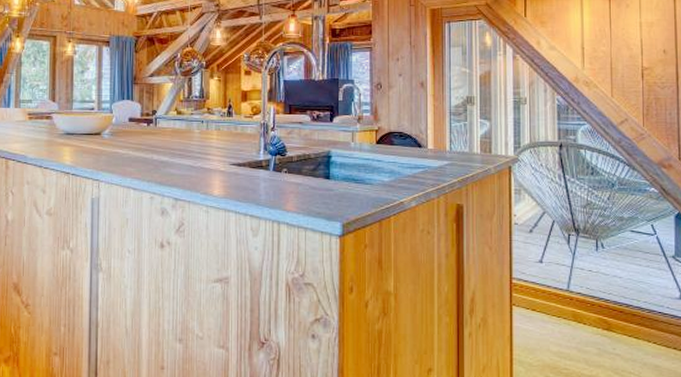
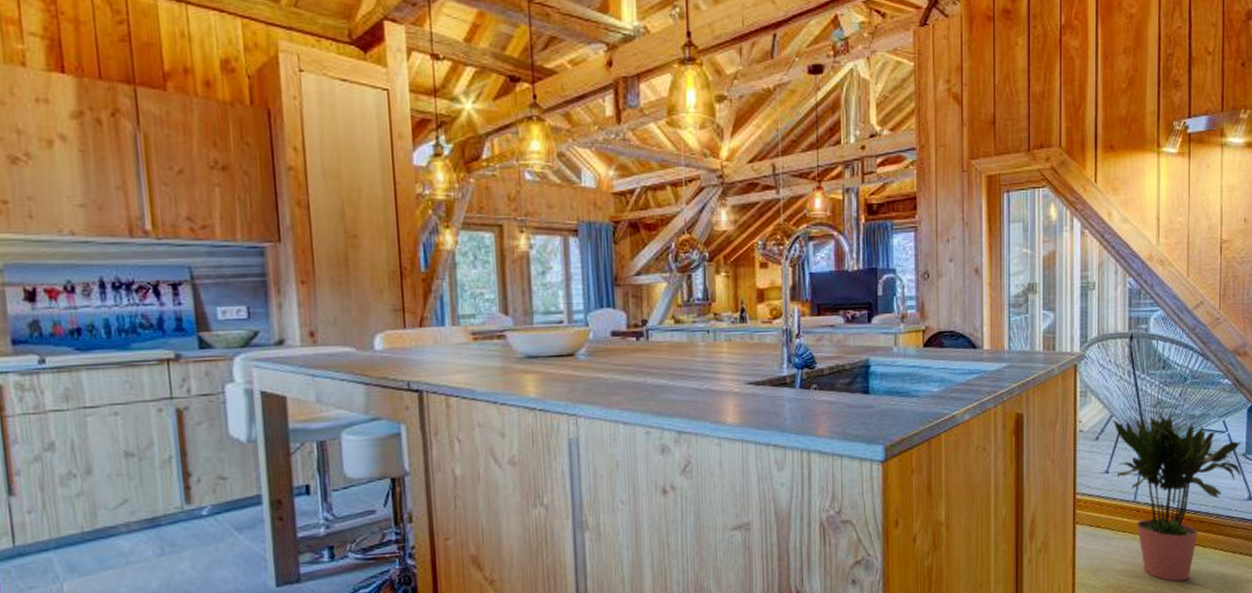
potted plant: none [544,213,671,369] -> present [1112,413,1242,582]

